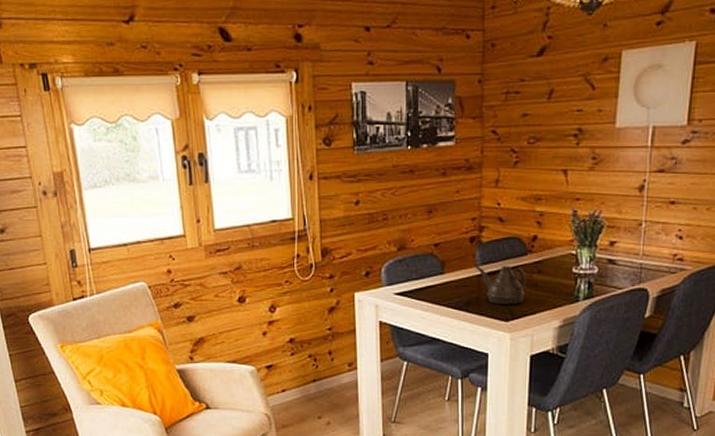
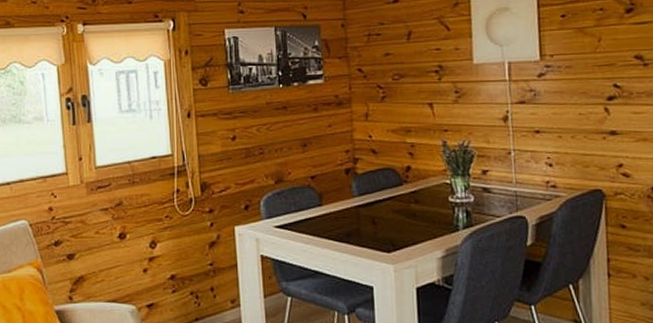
teapot: present [475,265,527,305] -> none [353,196,405,236]

